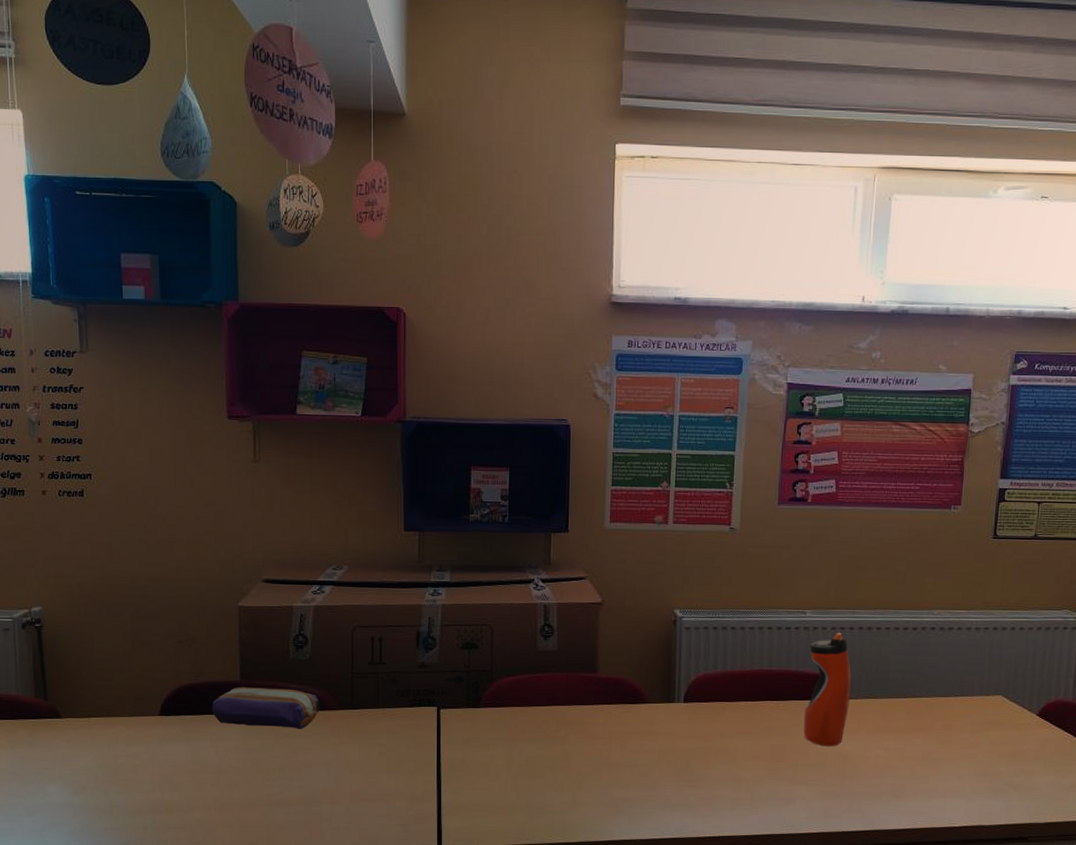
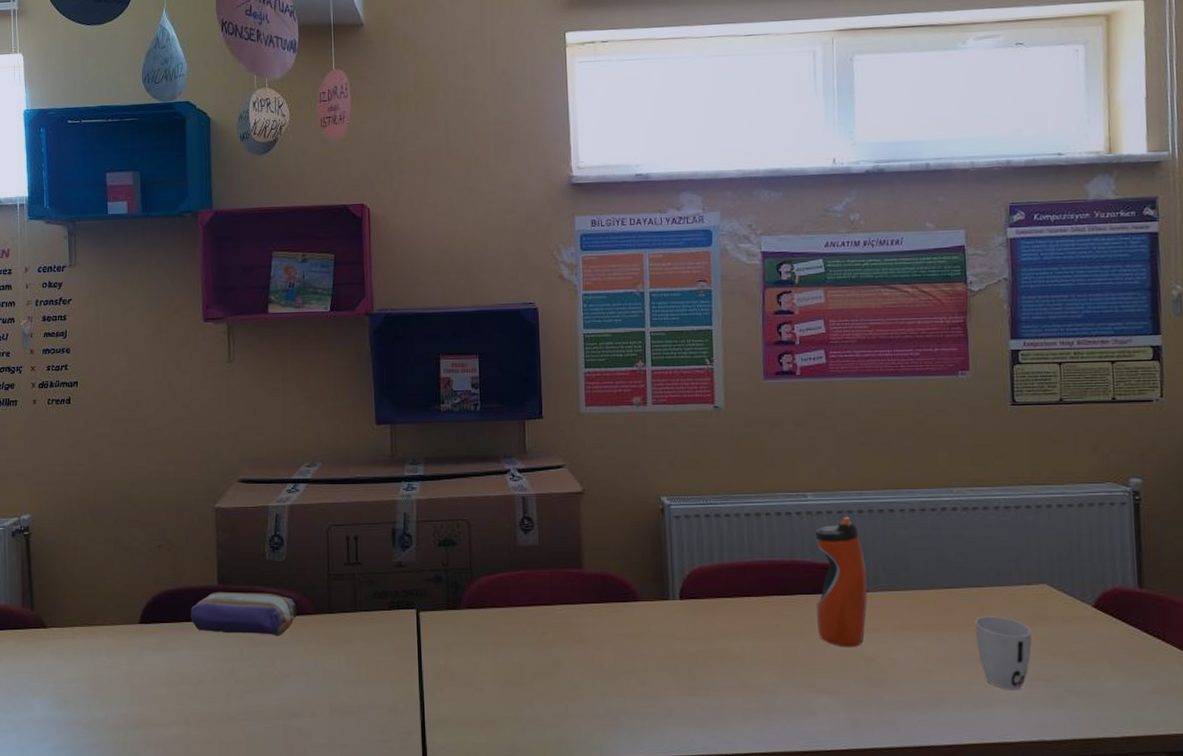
cup: none [937,721,985,784] -> present [974,616,1032,691]

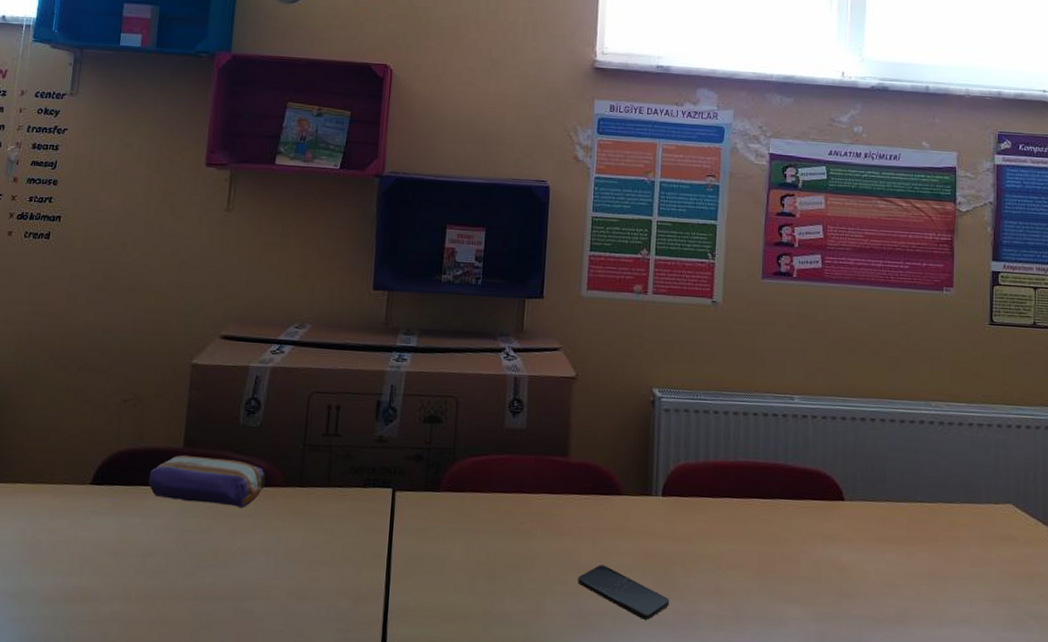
smartphone: none [604,668,697,717] -> present [578,565,670,620]
water bottle: present [815,516,868,648] -> none [794,422,845,557]
cup: present [974,616,1032,691] -> none [944,532,997,611]

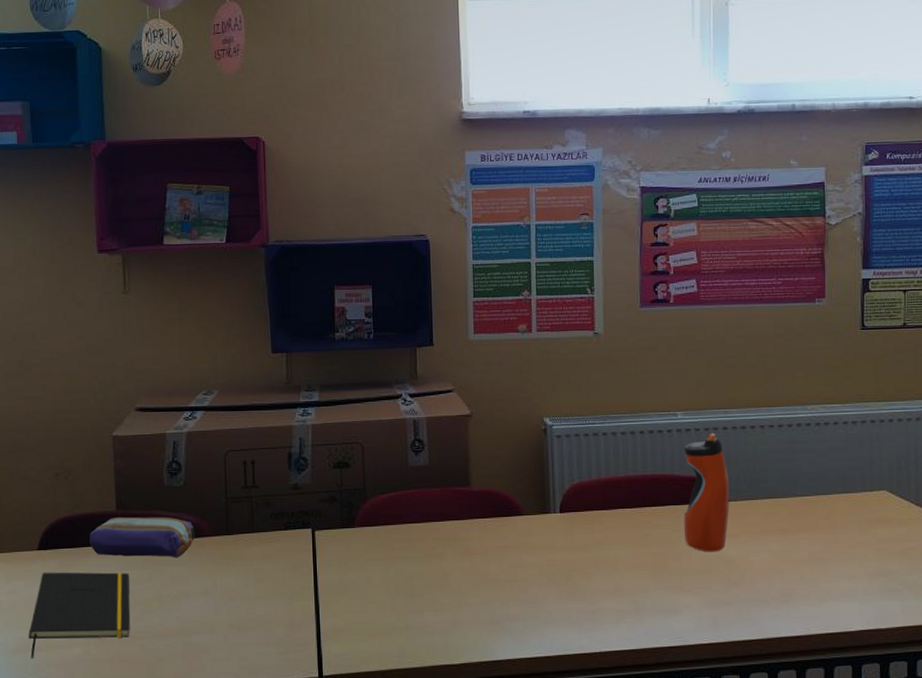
notepad: none [62,511,186,611] -> present [28,572,130,658]
smartphone: present [578,565,670,620] -> none [489,577,574,620]
water bottle: none [794,422,845,557] -> present [683,433,729,552]

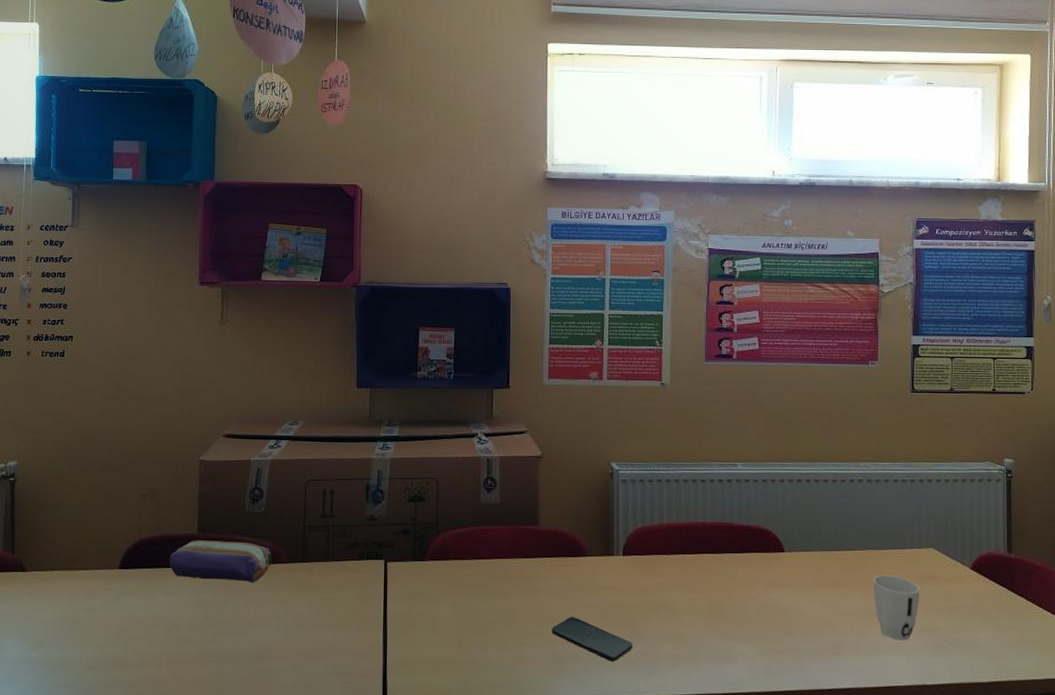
notepad: present [28,572,130,658] -> none [103,591,205,677]
smartphone: none [489,577,574,620] -> present [552,617,633,661]
water bottle: present [683,433,729,552] -> none [740,484,784,601]
cup: none [823,520,873,586] -> present [873,575,920,641]

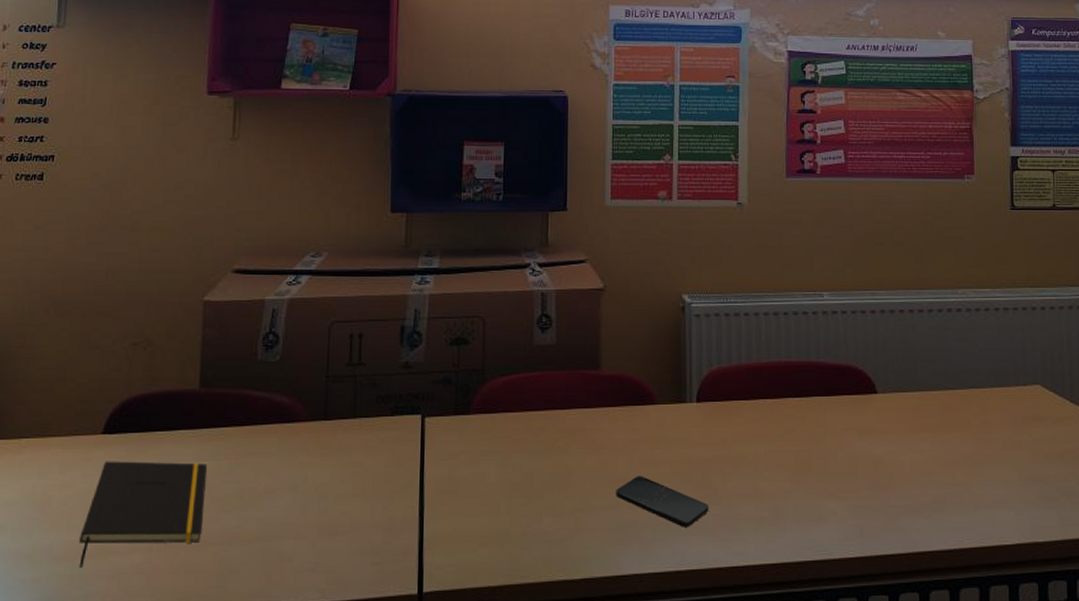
notepad: none [103,591,205,677] -> present [79,461,207,568]
pencil case: present [169,539,272,583] -> none [164,395,288,447]
cup: present [873,575,920,641] -> none [975,417,1027,492]

